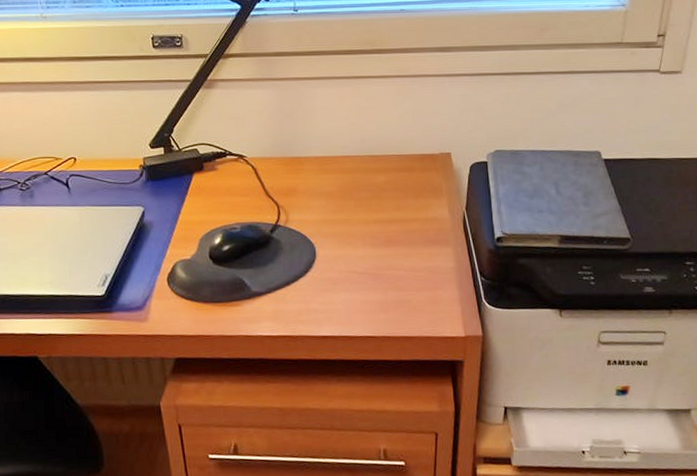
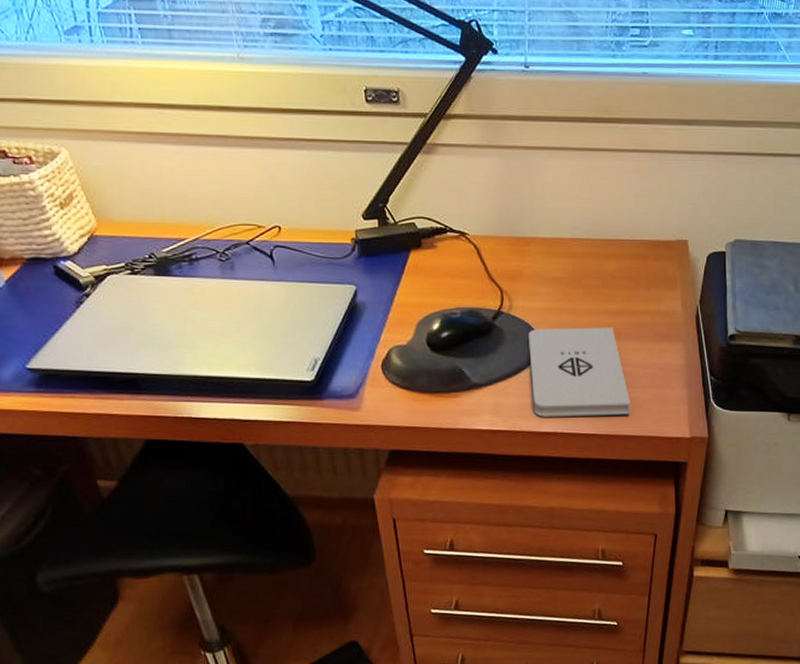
notepad: none [304,234,405,322] -> present [528,327,631,417]

